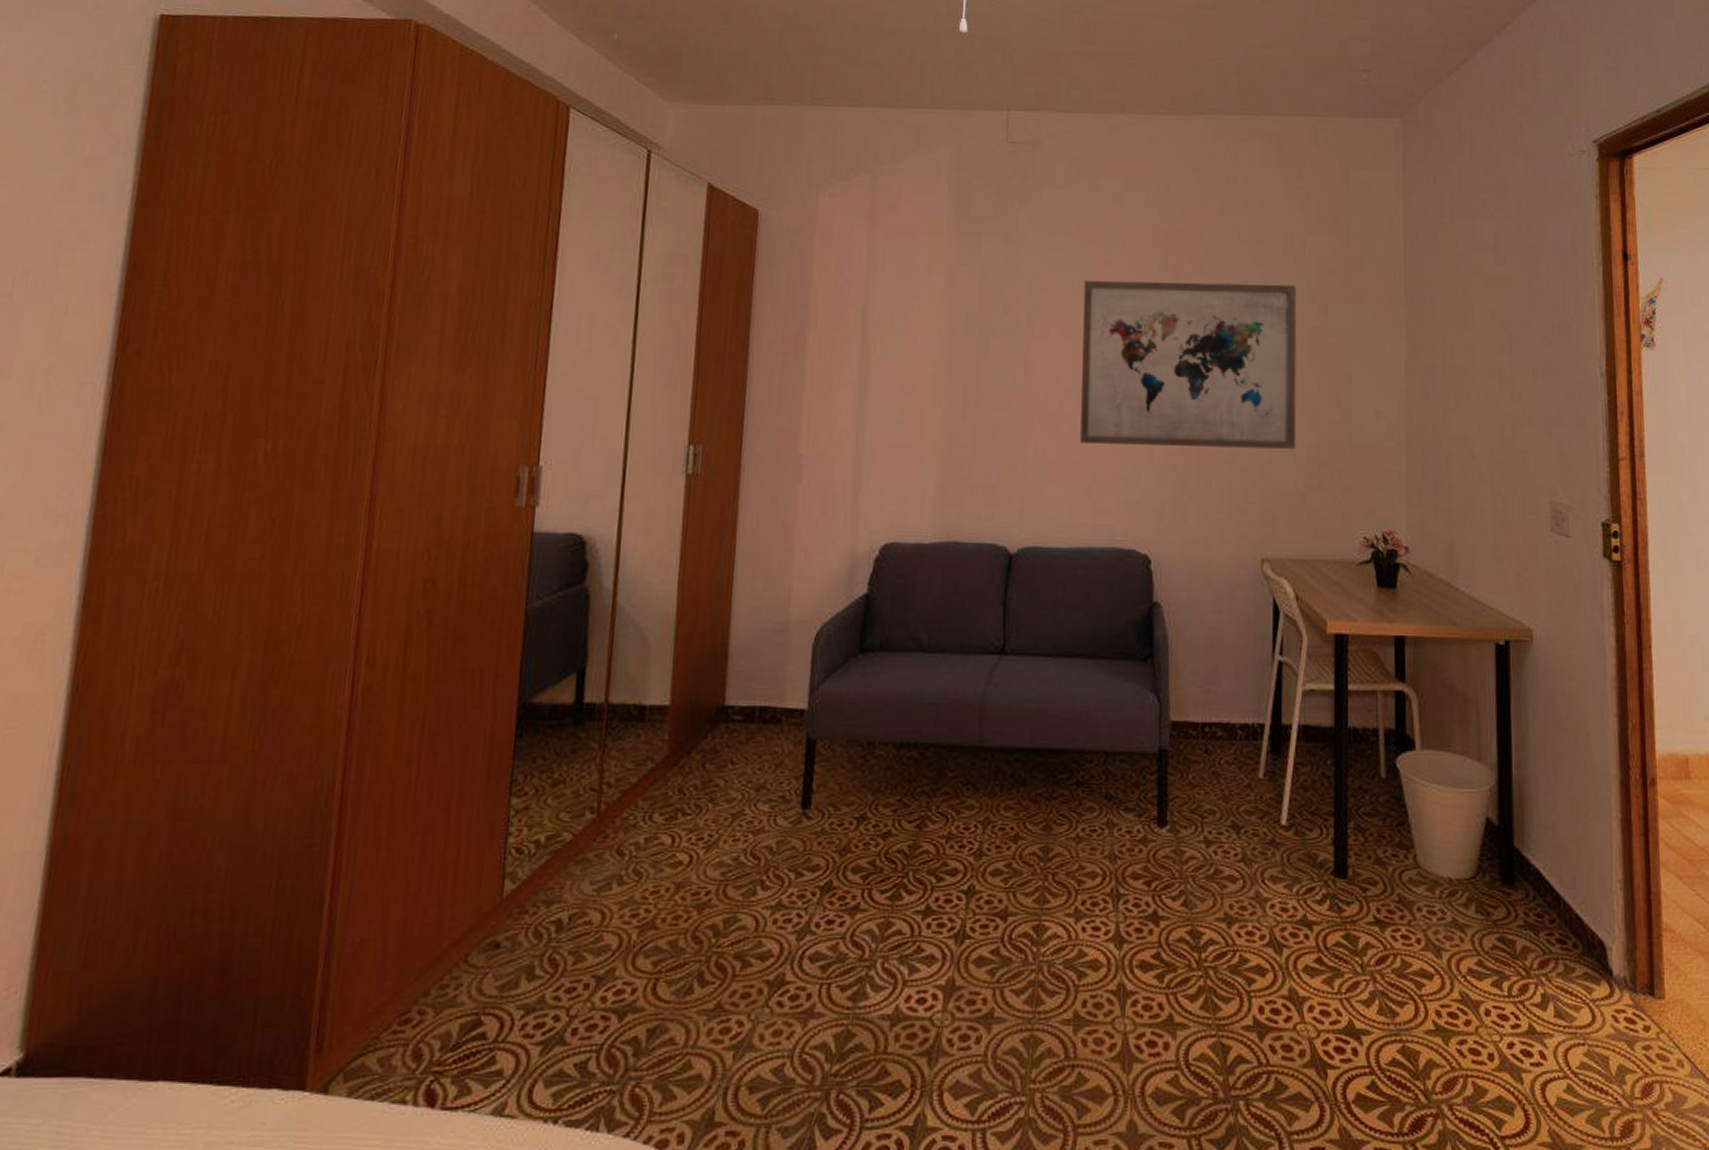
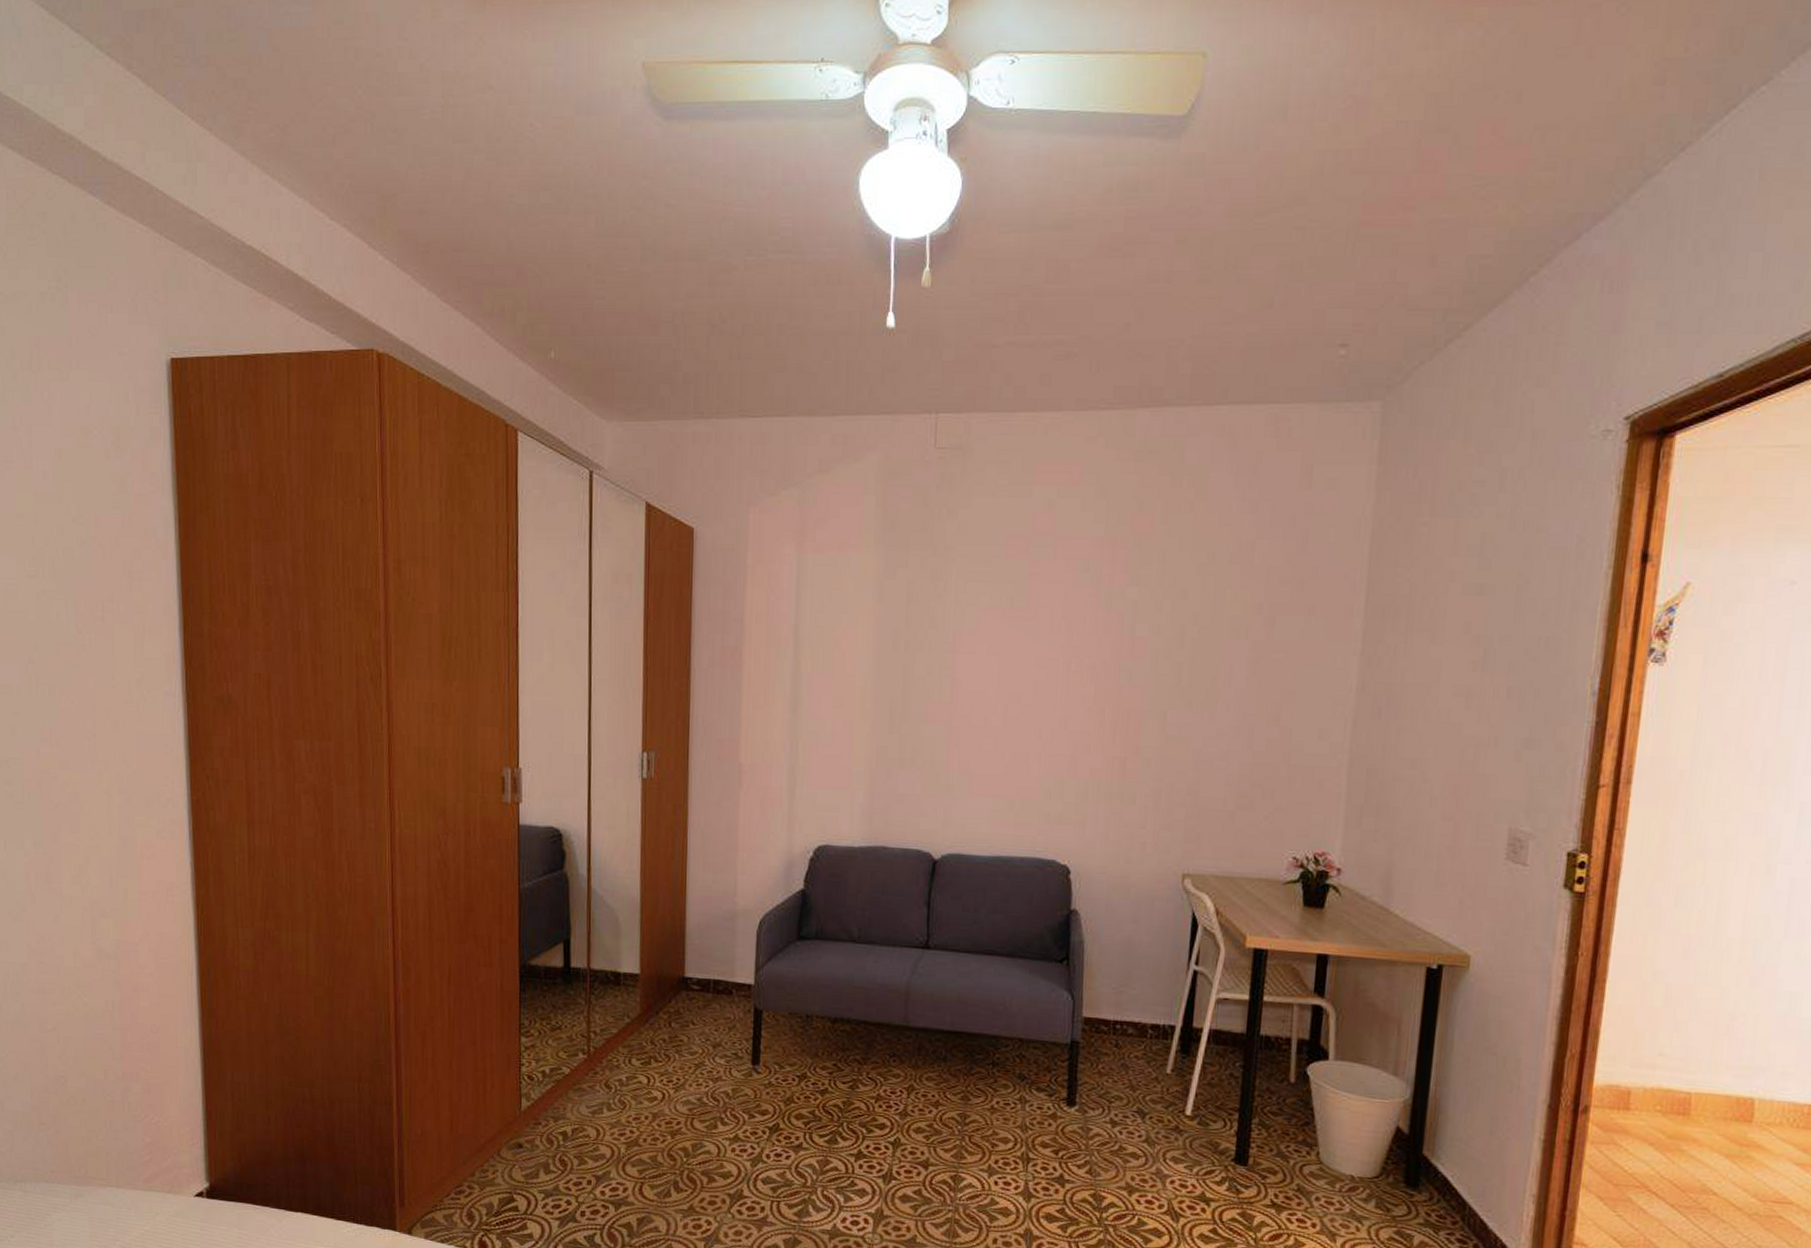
wall art: present [1080,280,1296,449] -> none [1004,593,1240,768]

